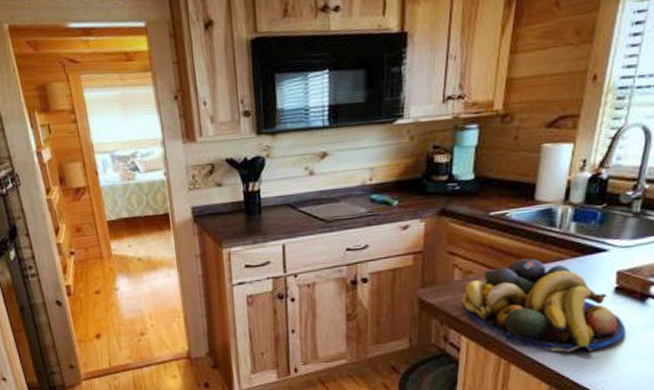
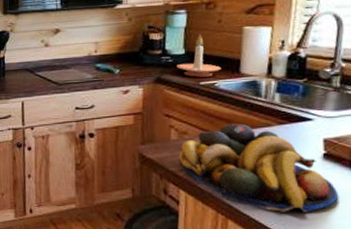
candle holder: none [464,154,514,207] -> present [176,34,222,77]

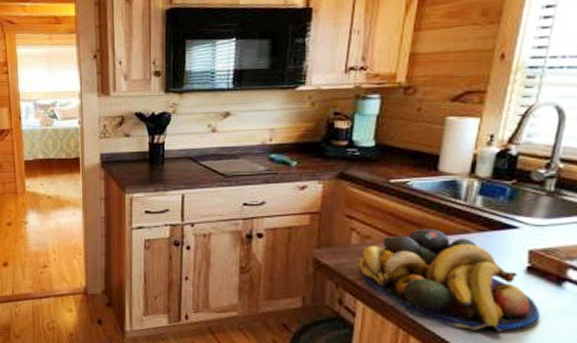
candle holder: present [176,34,222,77] -> none [364,123,416,174]

